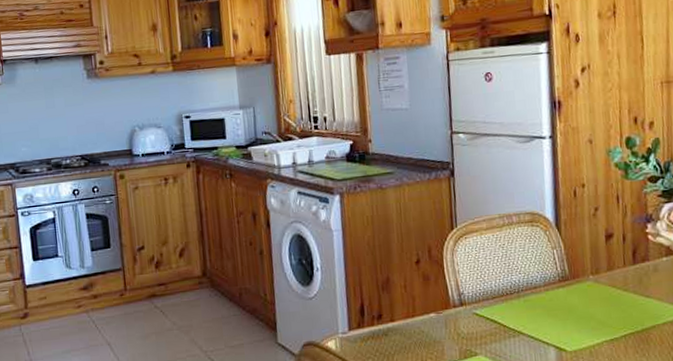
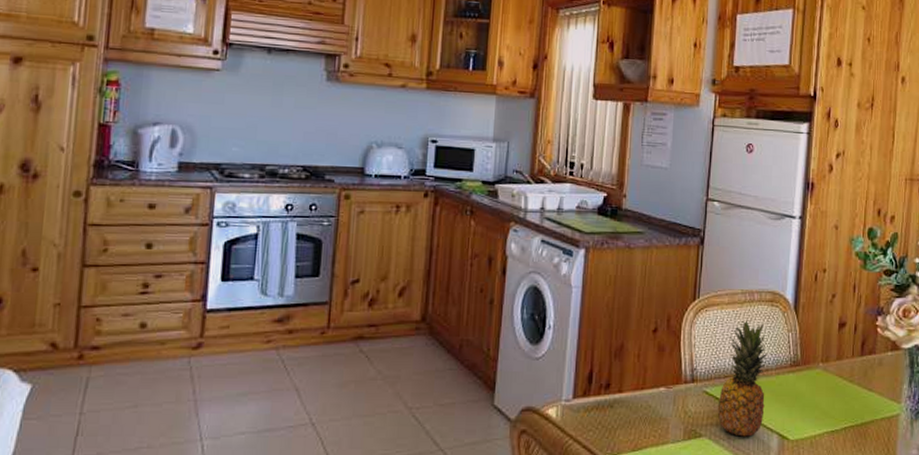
fruit: none [489,242,538,352] -> present [717,320,768,437]

